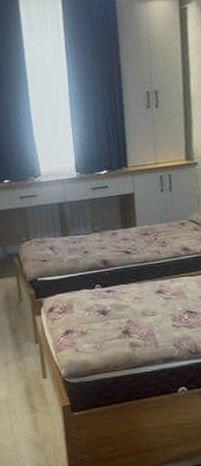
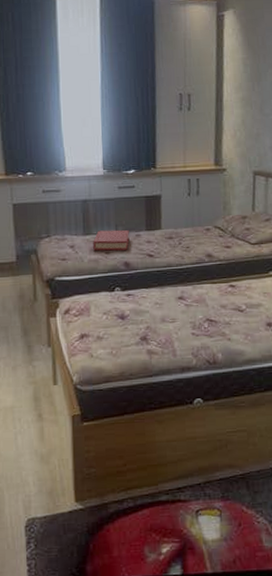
hardback book: none [71,229,106,251] -> present [93,230,130,251]

